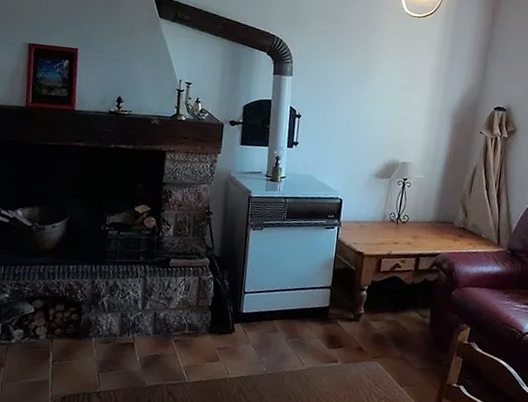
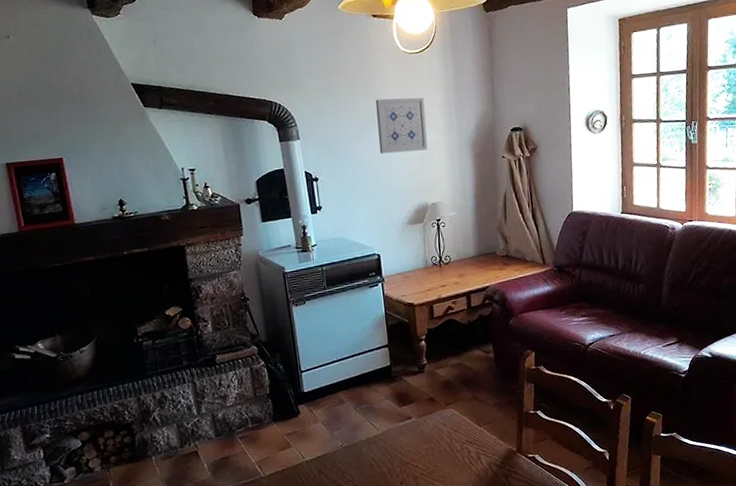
wall art: none [364,53,418,110] -> present [375,97,428,154]

